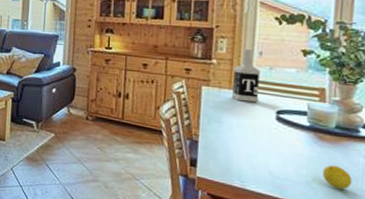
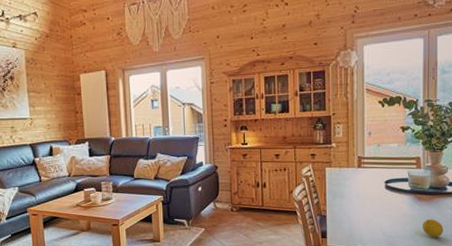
vodka: present [231,48,261,103] -> none [349,130,371,177]

